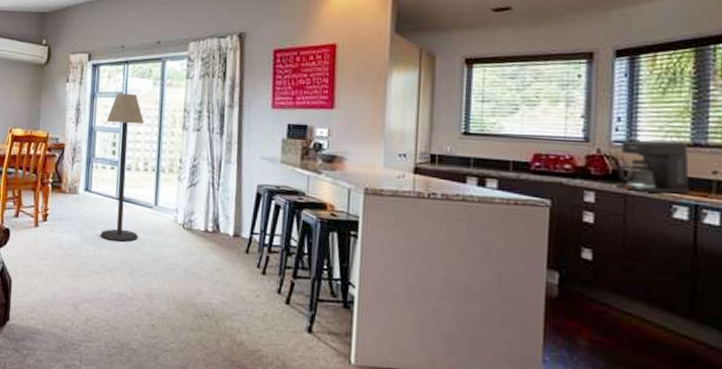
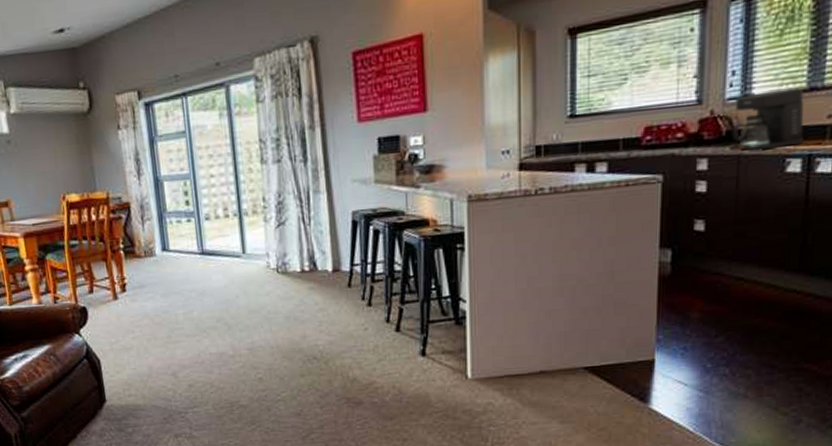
floor lamp: present [101,93,144,242] -> none [172,131,230,300]

